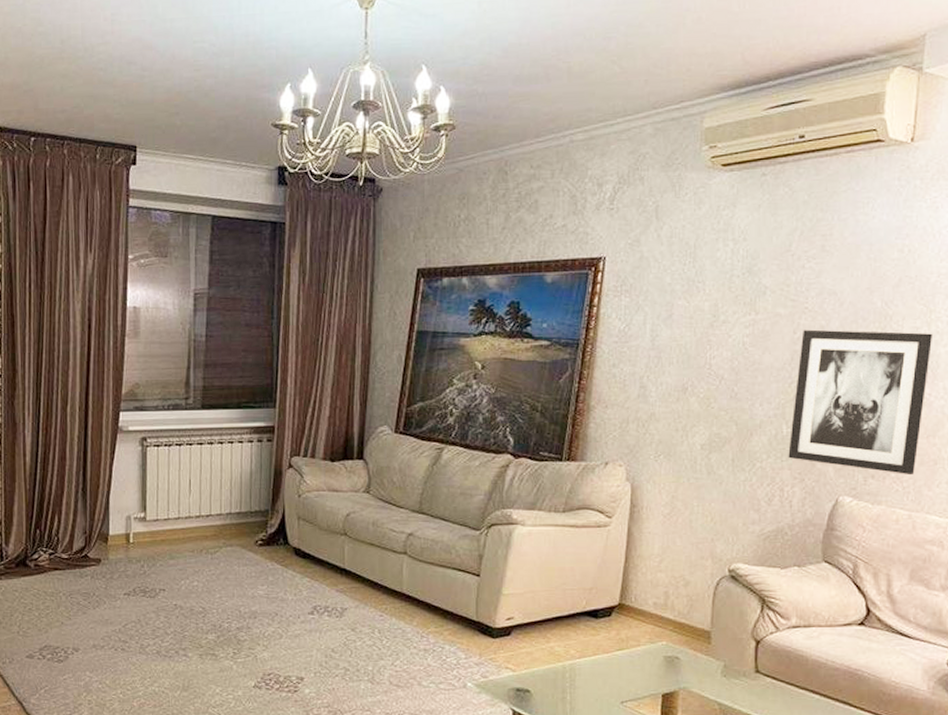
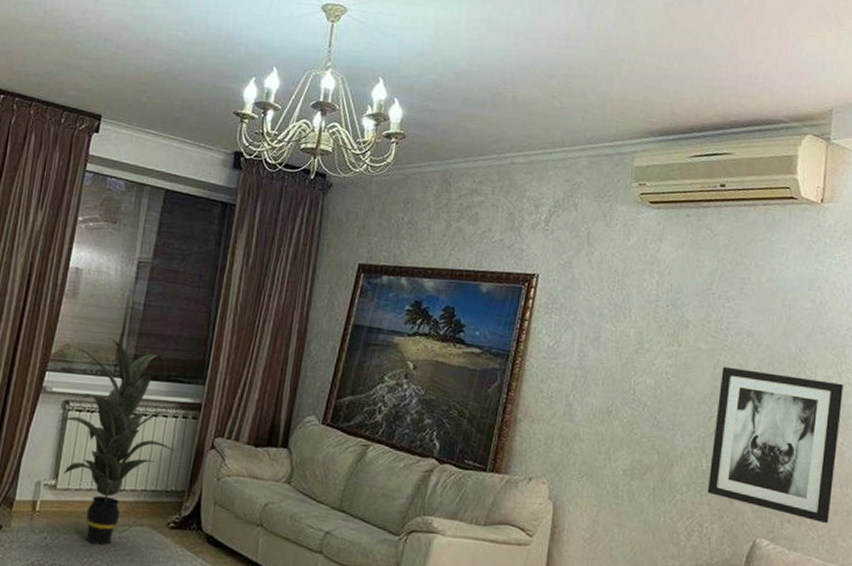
indoor plant: none [138,373,255,567] -> present [58,338,175,545]

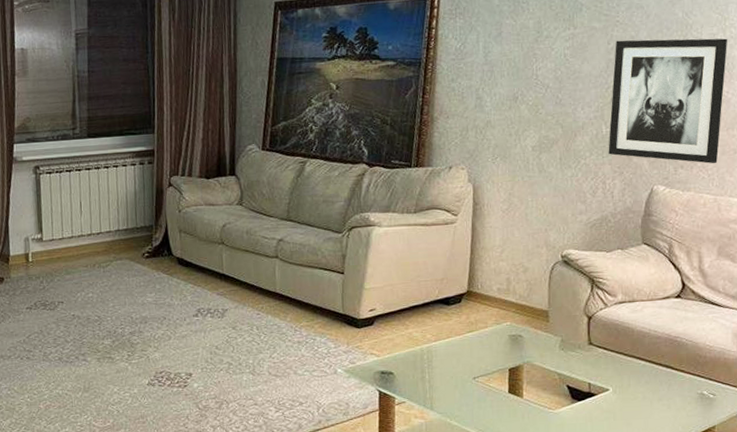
indoor plant: present [58,338,175,545] -> none [32,106,139,281]

